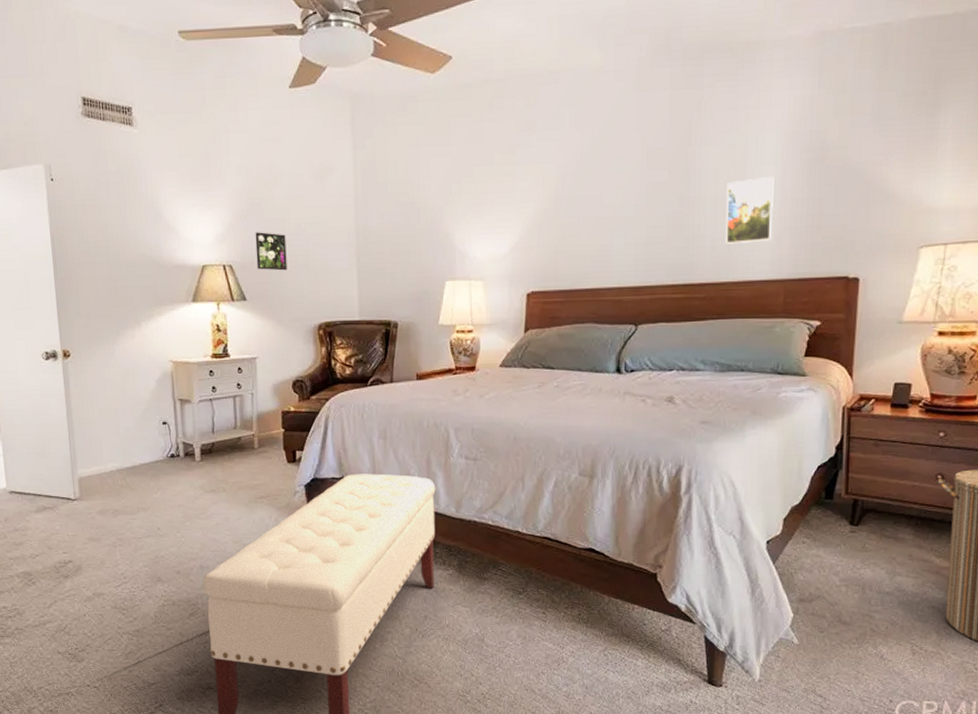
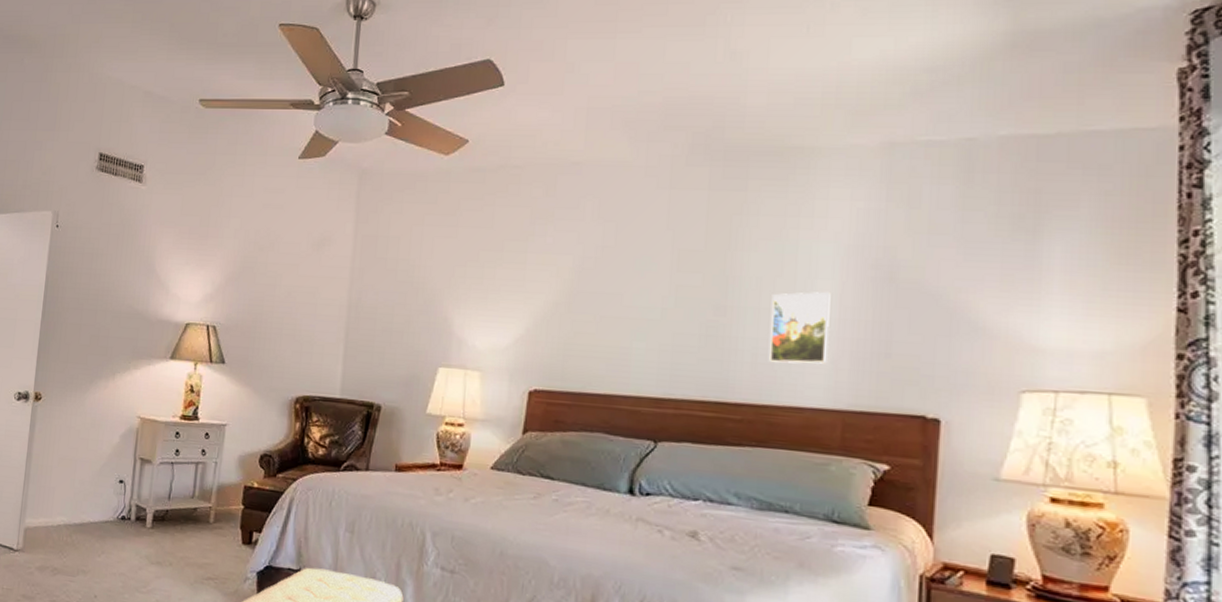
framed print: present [255,232,287,271] -> none [240,296,275,338]

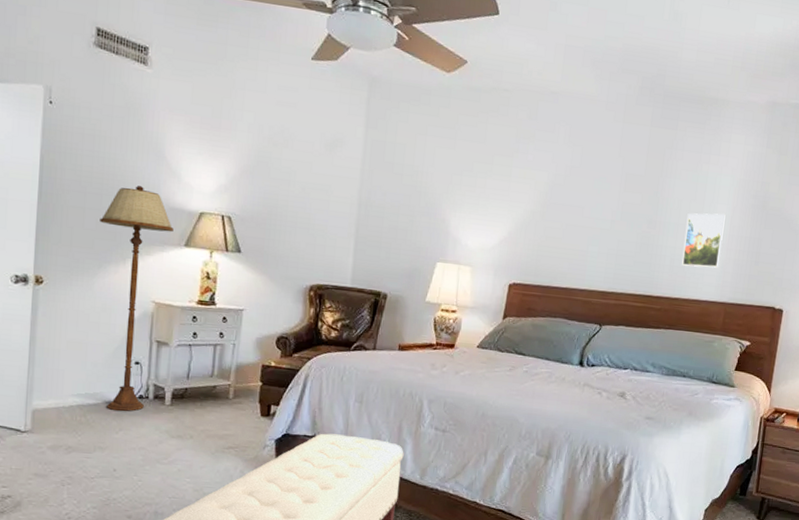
floor lamp: none [91,300,161,533] -> present [100,186,174,411]

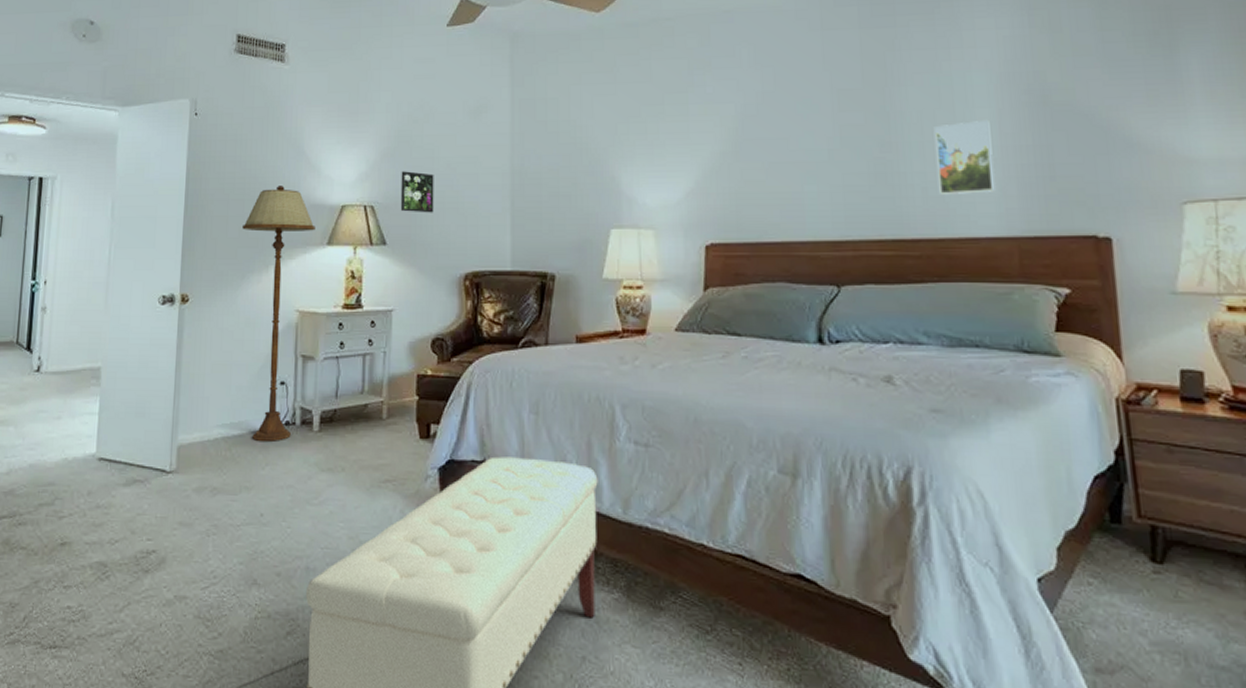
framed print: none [256,189,289,230] -> present [400,171,434,213]

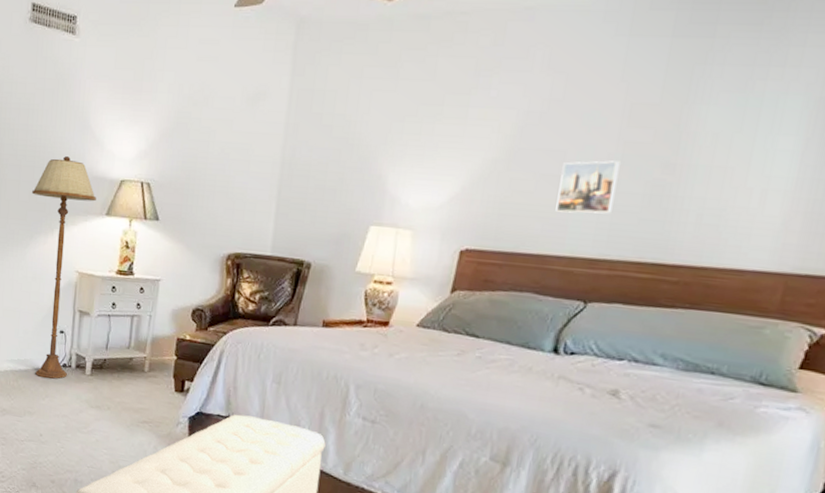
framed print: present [400,171,434,213] -> none [174,152,208,195]
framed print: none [788,144,843,198] -> present [555,160,620,214]
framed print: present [933,119,996,196] -> none [714,148,792,226]

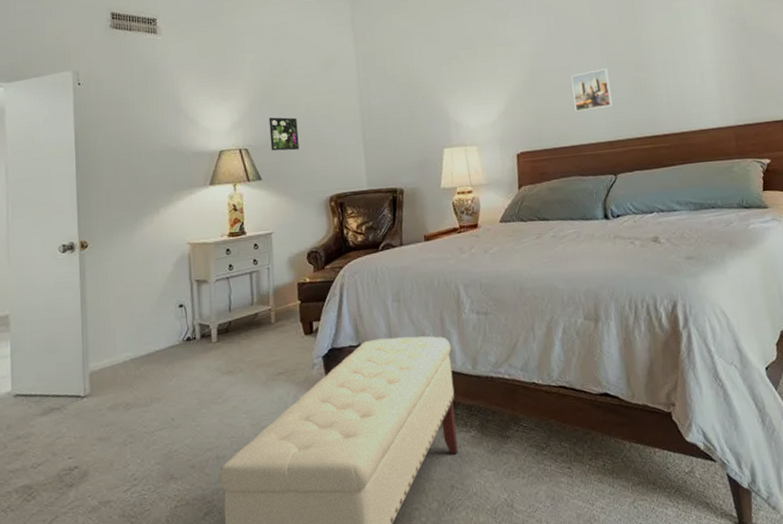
floor lamp: present [32,156,96,379] -> none [132,139,198,358]
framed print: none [174,152,208,195] -> present [268,117,299,151]

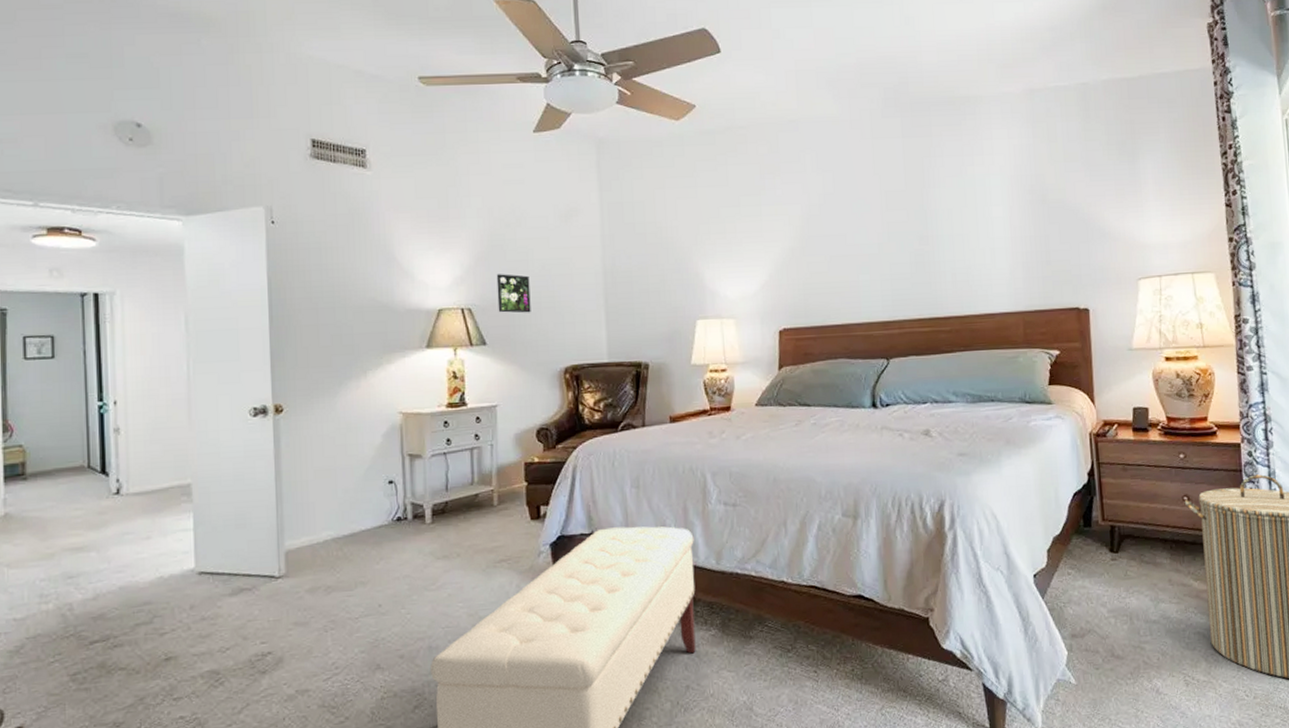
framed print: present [571,68,613,112] -> none [846,238,890,286]

